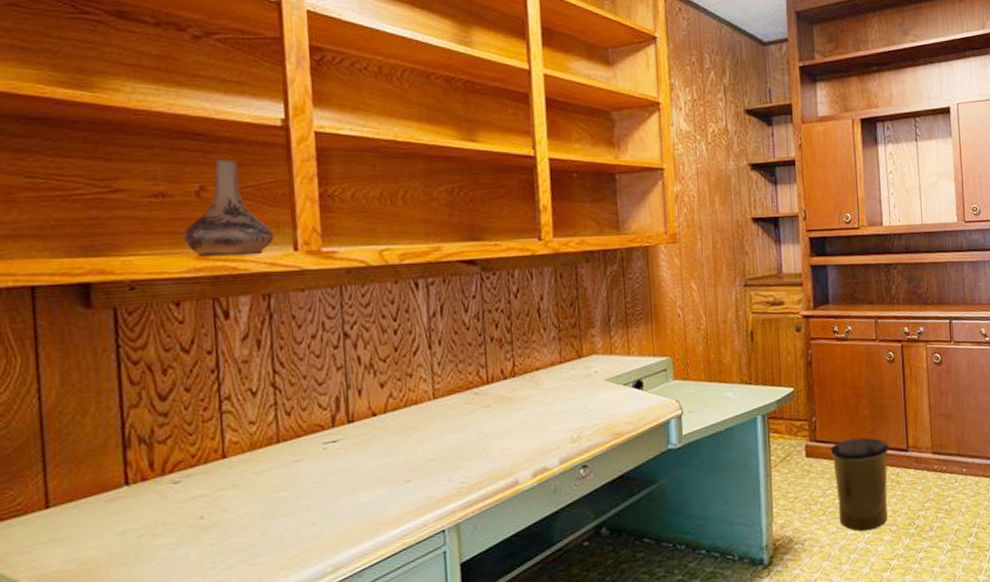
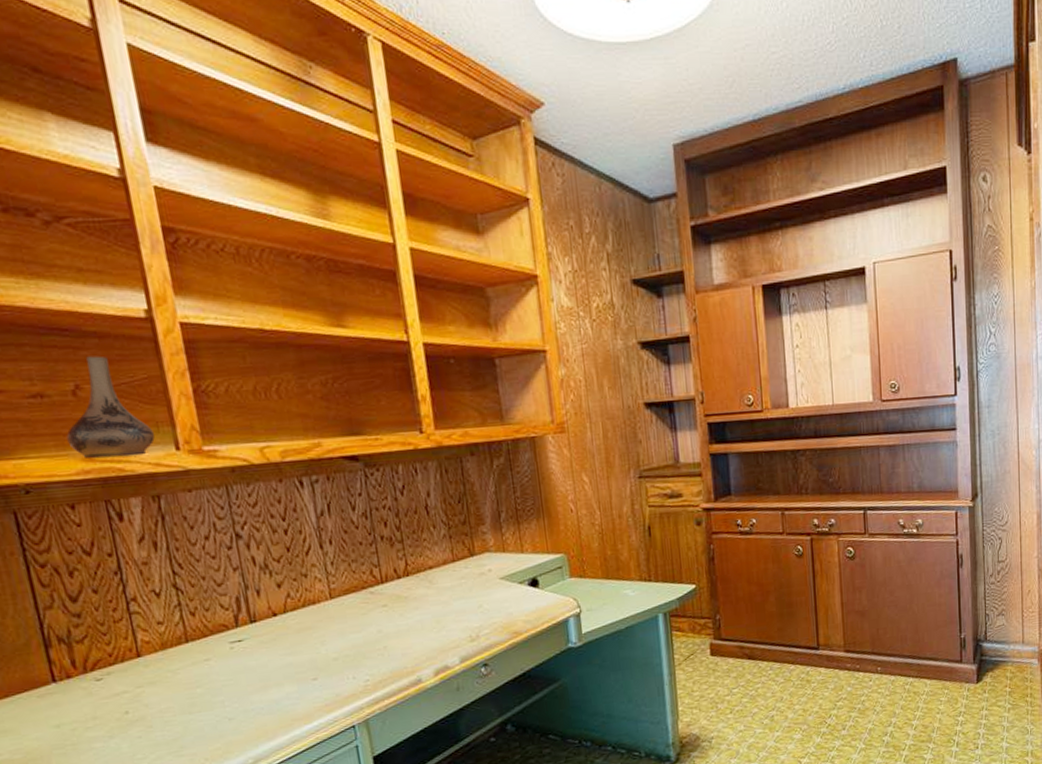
waste bin: present [830,437,890,531] -> none [736,635,799,730]

